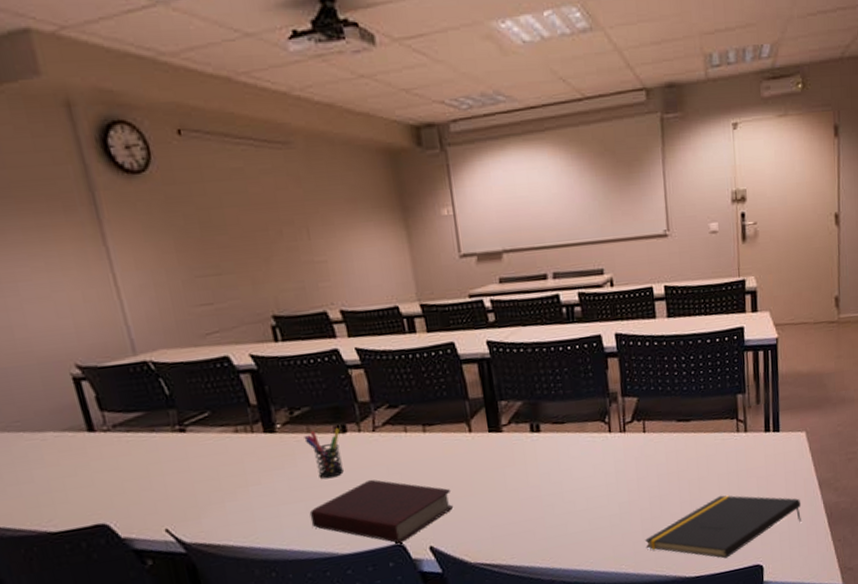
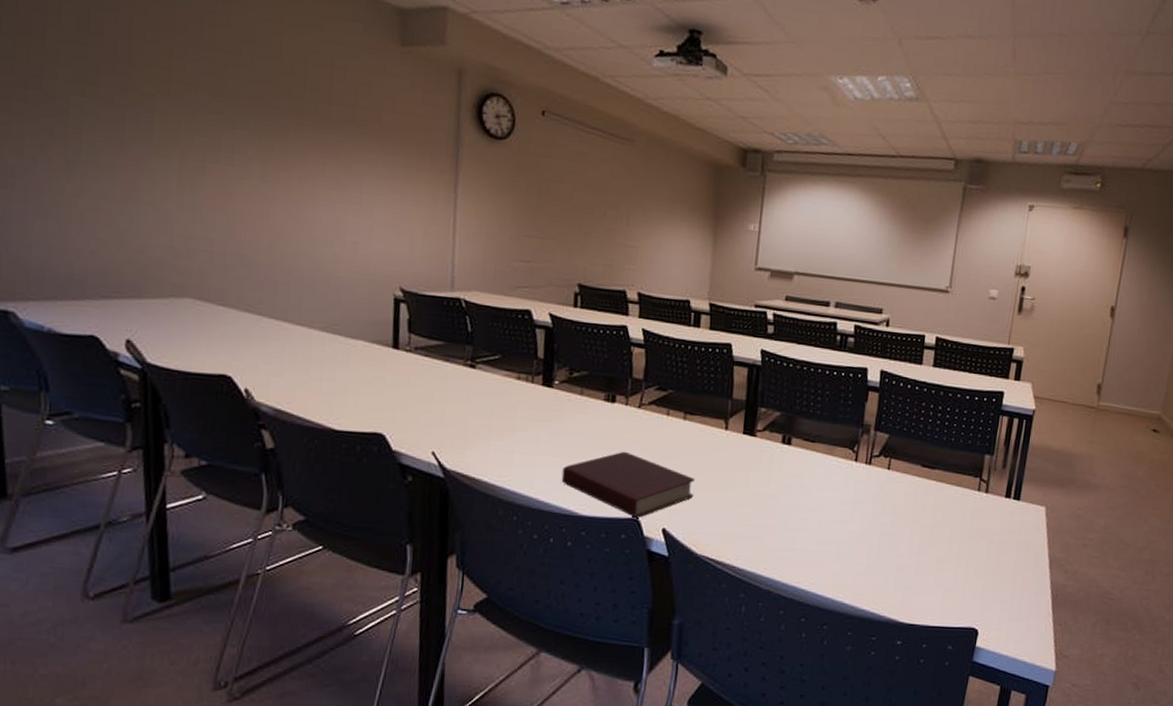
pen holder: present [304,428,344,479] -> none [576,395,610,442]
notepad: present [645,495,802,559] -> none [866,549,1028,613]

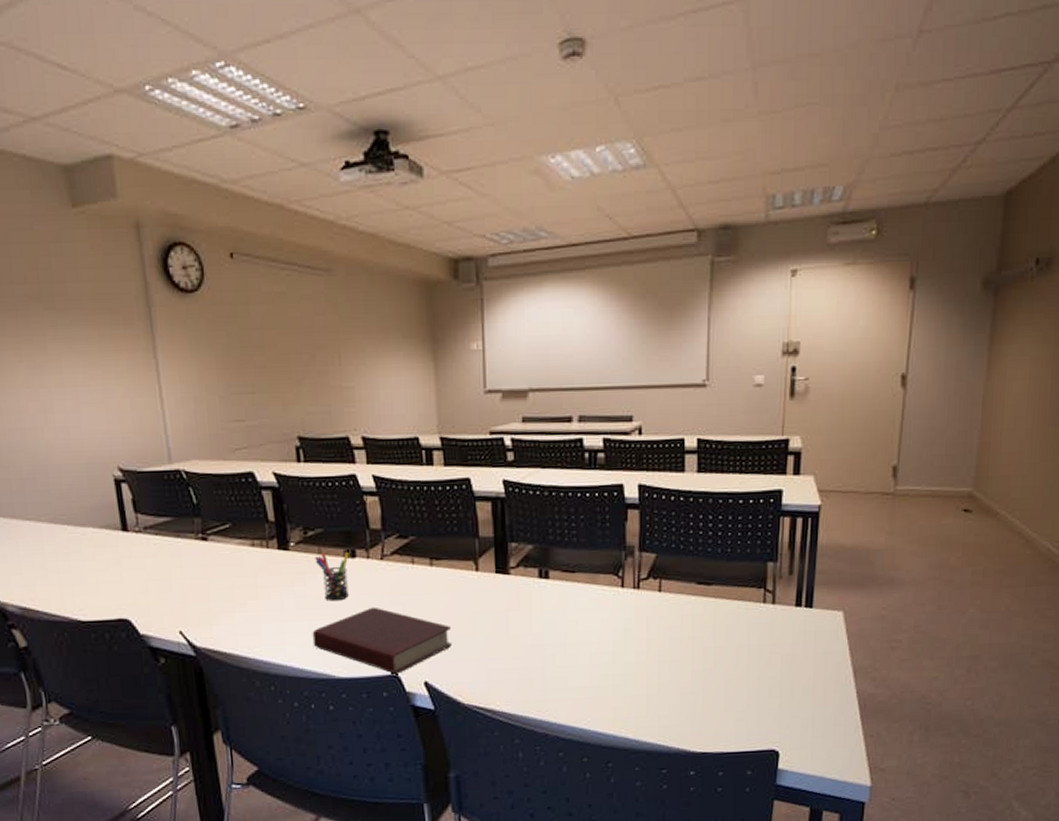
pen holder: none [576,395,610,442] -> present [315,552,349,601]

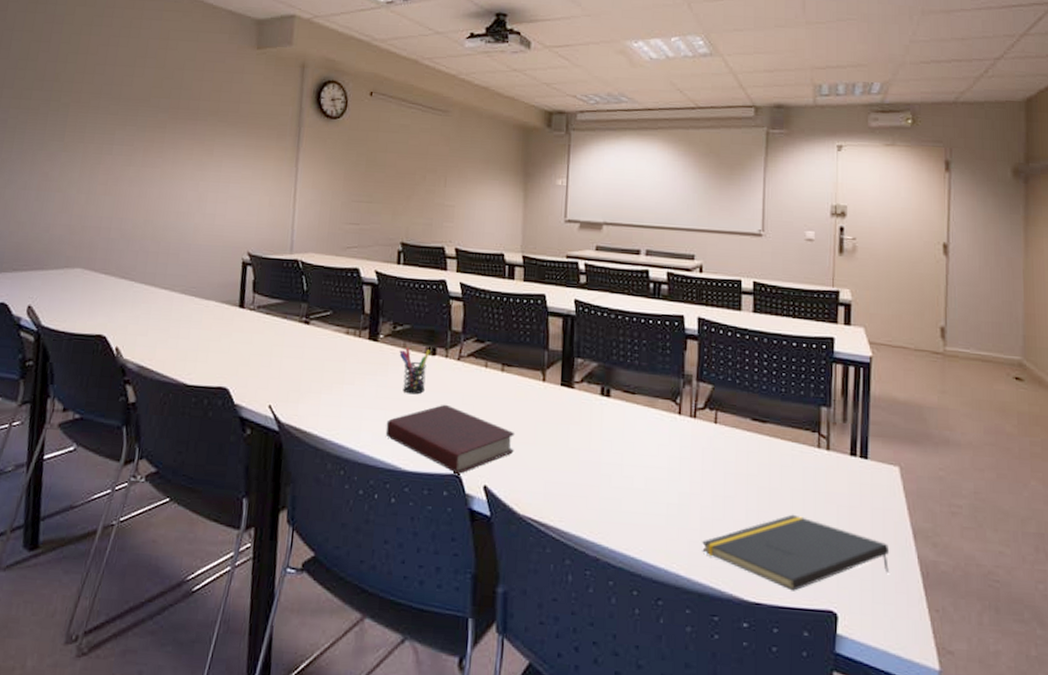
notepad: none [649,669,831,738] -> present [702,514,890,591]

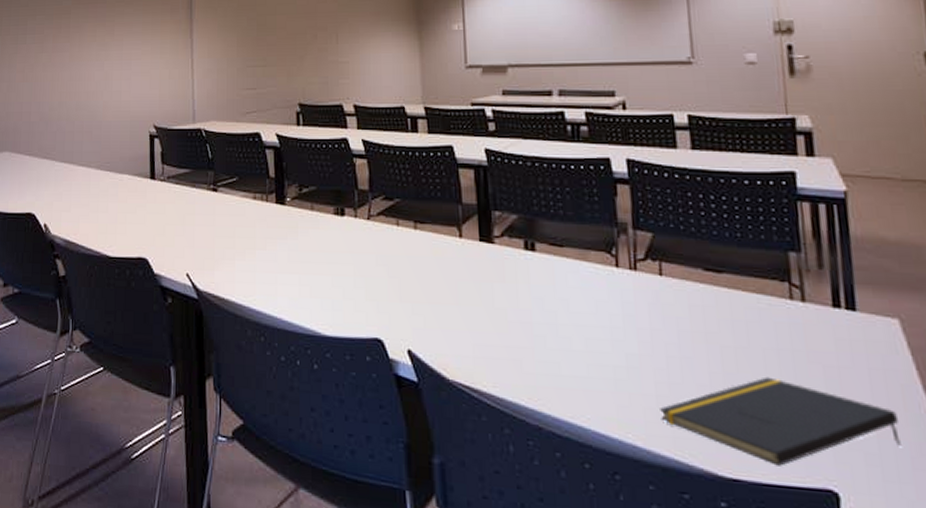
book: present [385,404,515,474] -> none [301,265,436,338]
pen holder: present [399,348,430,395] -> none [307,210,339,257]

